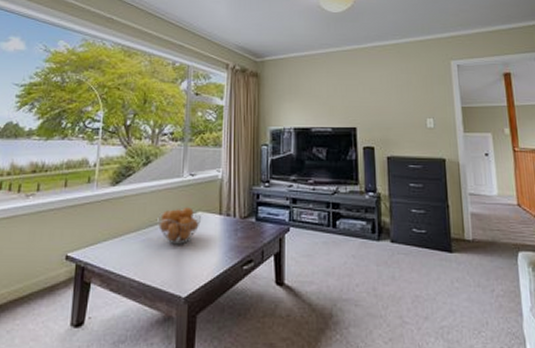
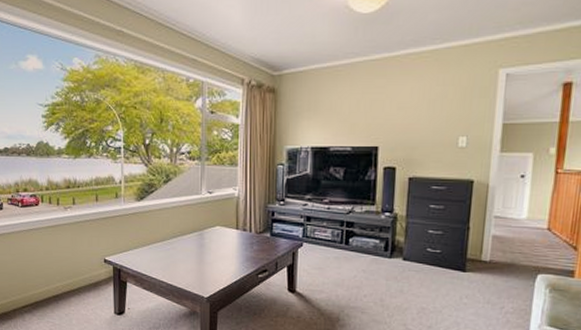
fruit basket: present [157,207,202,245] -> none [180,222,220,254]

